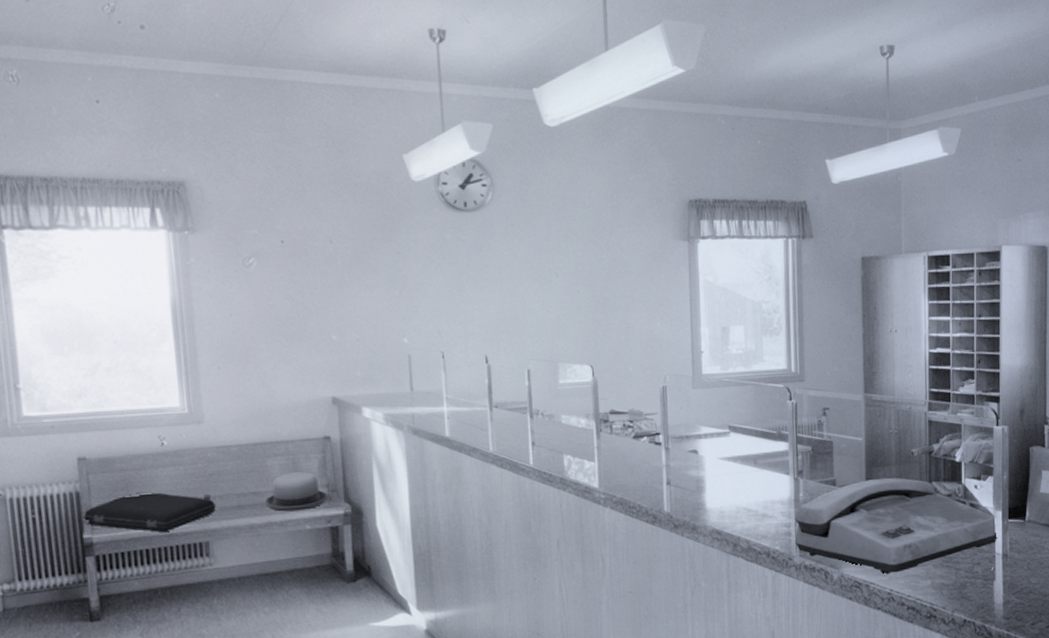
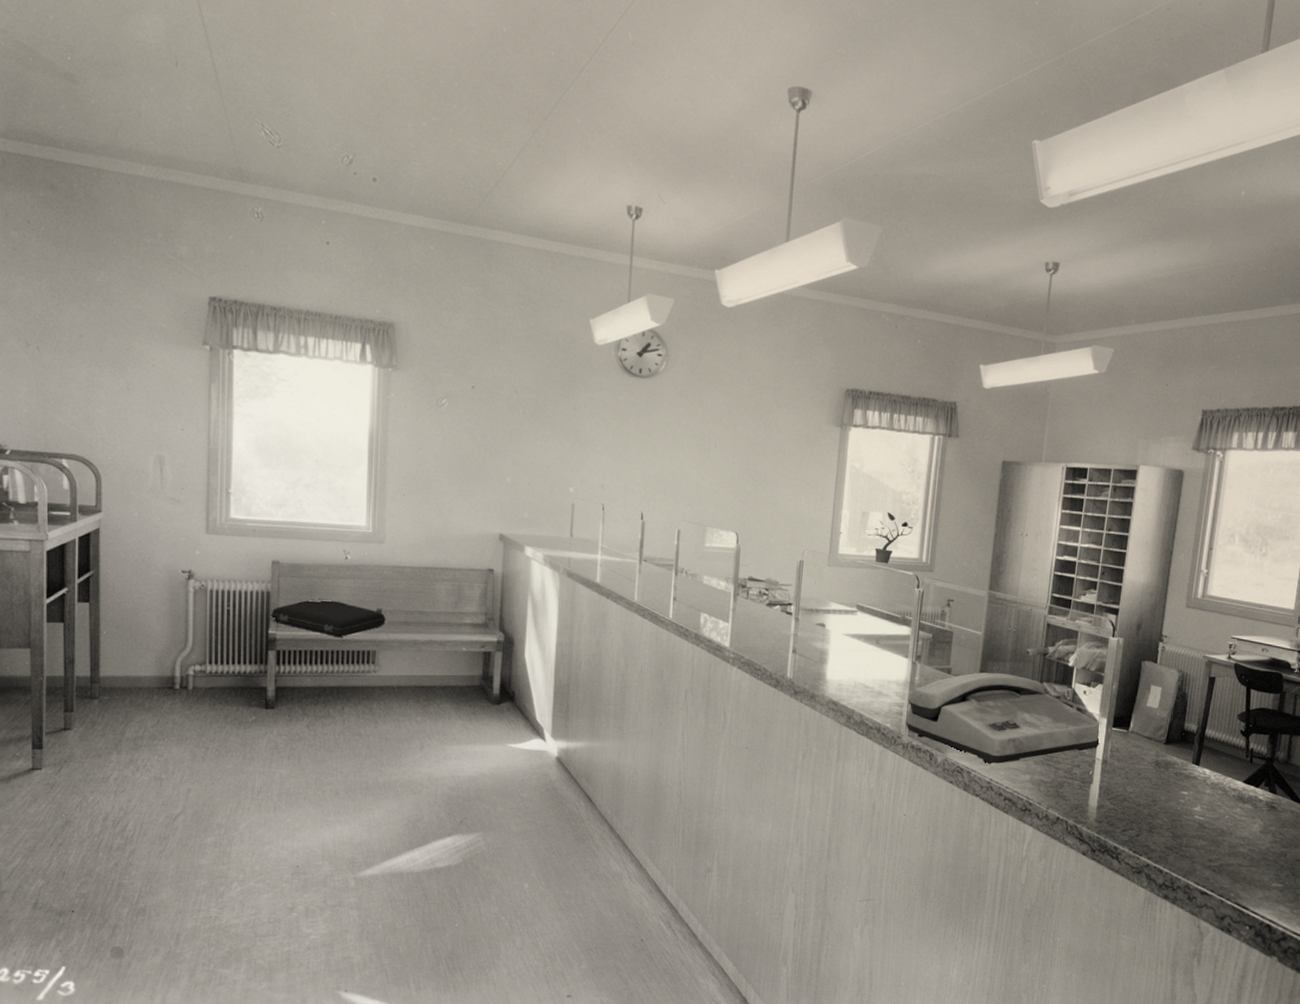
hat: present [265,471,327,512] -> none [429,597,484,634]
potted plant: none [731,324,778,379] -> present [868,512,914,564]

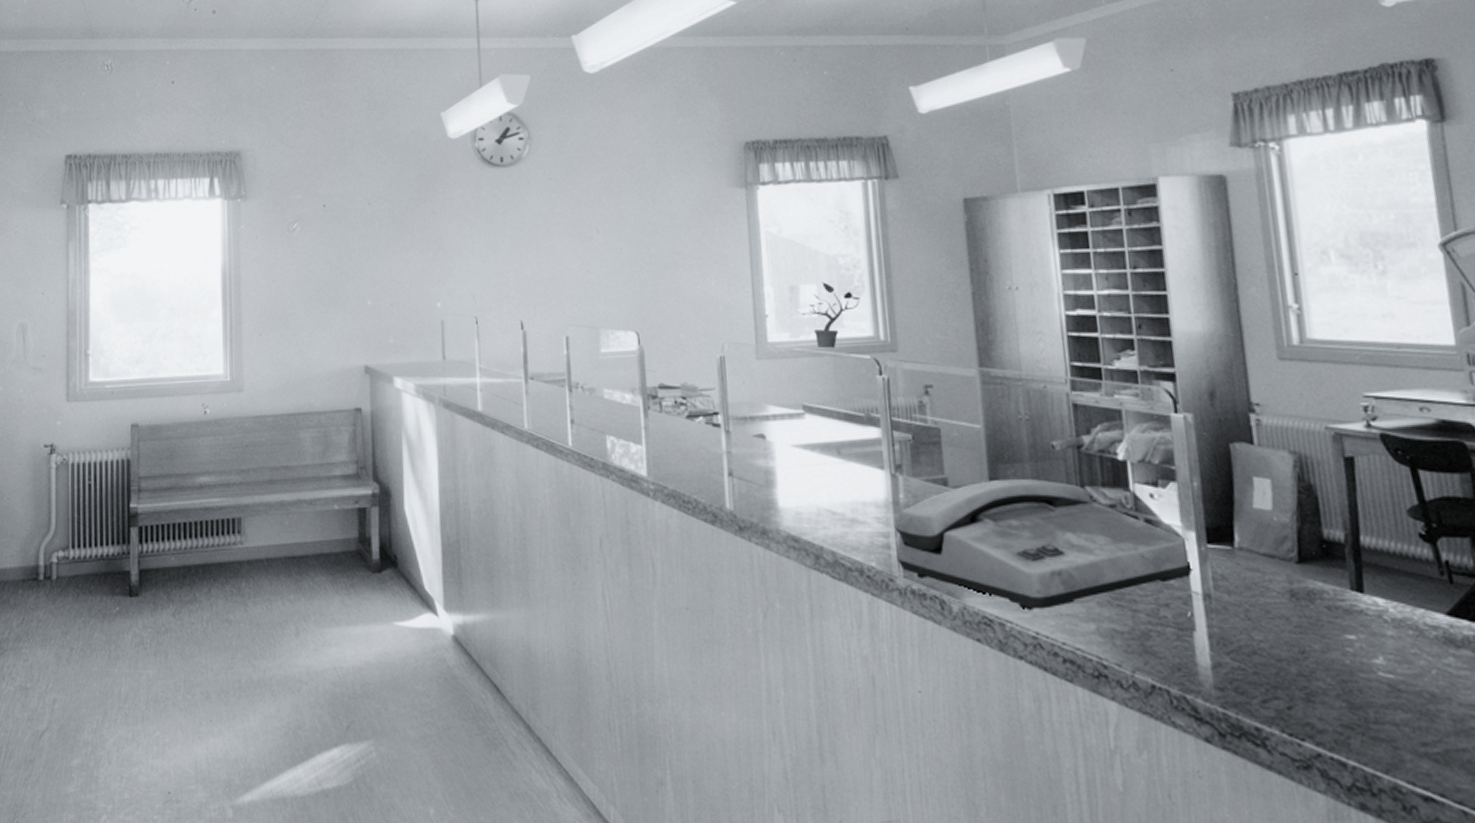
briefcase: present [271,598,386,637] -> none [132,462,250,505]

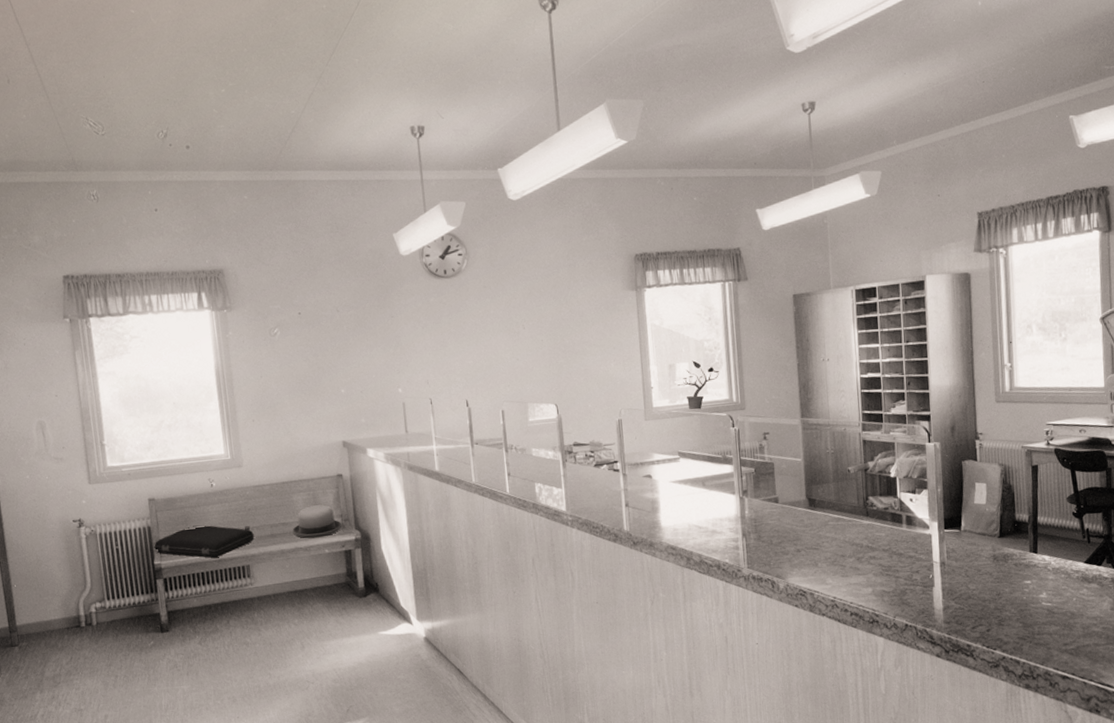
briefcase: none [132,462,250,505] -> present [154,525,255,558]
hat: none [296,446,356,489] -> present [292,504,341,539]
telephone: present [894,478,1193,609] -> none [741,494,934,583]

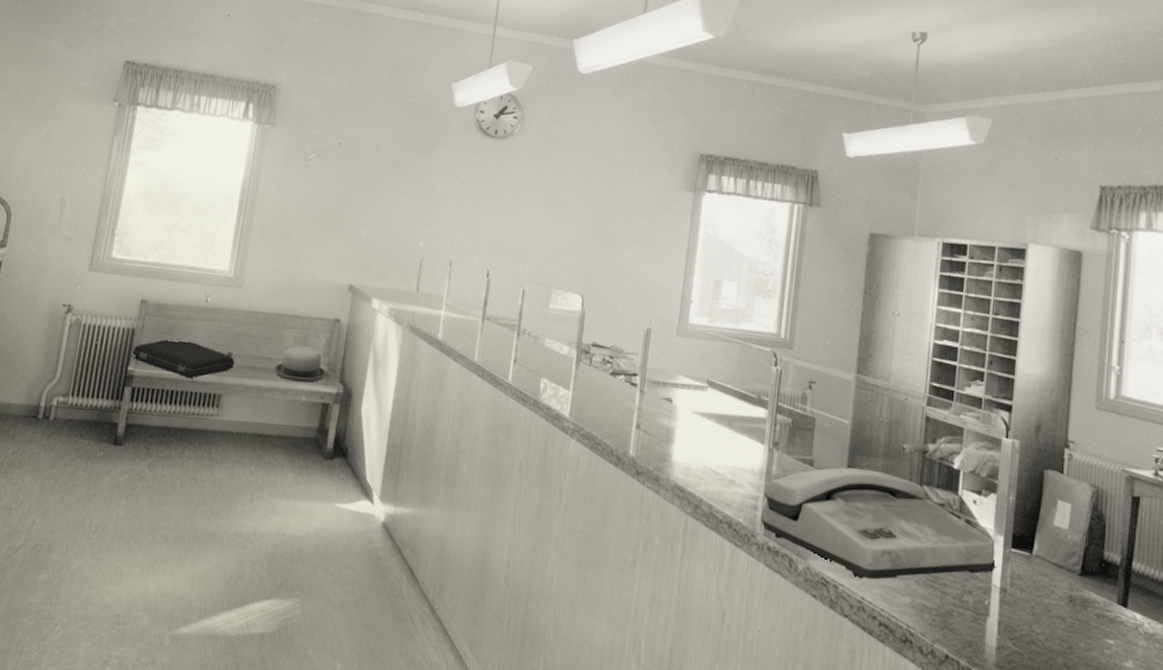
potted plant: present [677,360,720,410] -> none [721,281,771,338]
telephone: none [741,494,934,583] -> present [760,467,997,580]

